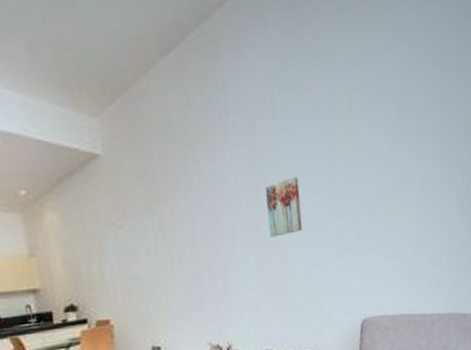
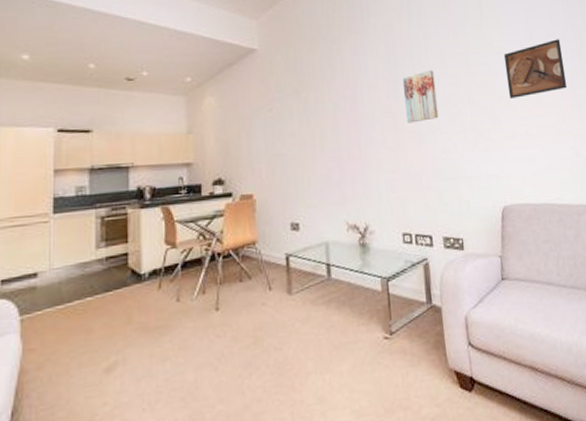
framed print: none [371,140,433,207] -> present [503,39,568,98]

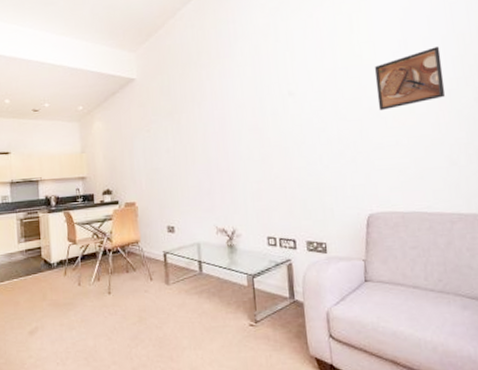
wall art: present [402,70,439,123] -> none [268,87,304,138]

